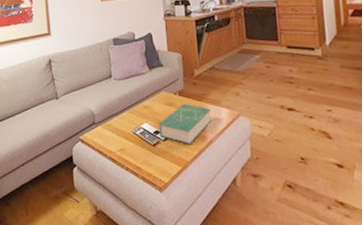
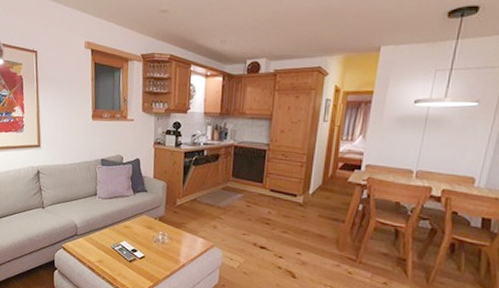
book: present [158,103,213,144] -> none [136,228,188,265]

